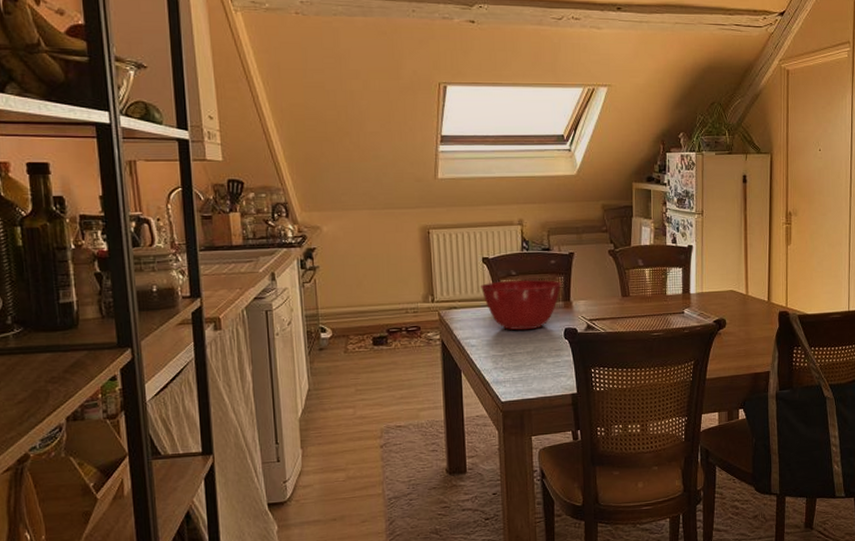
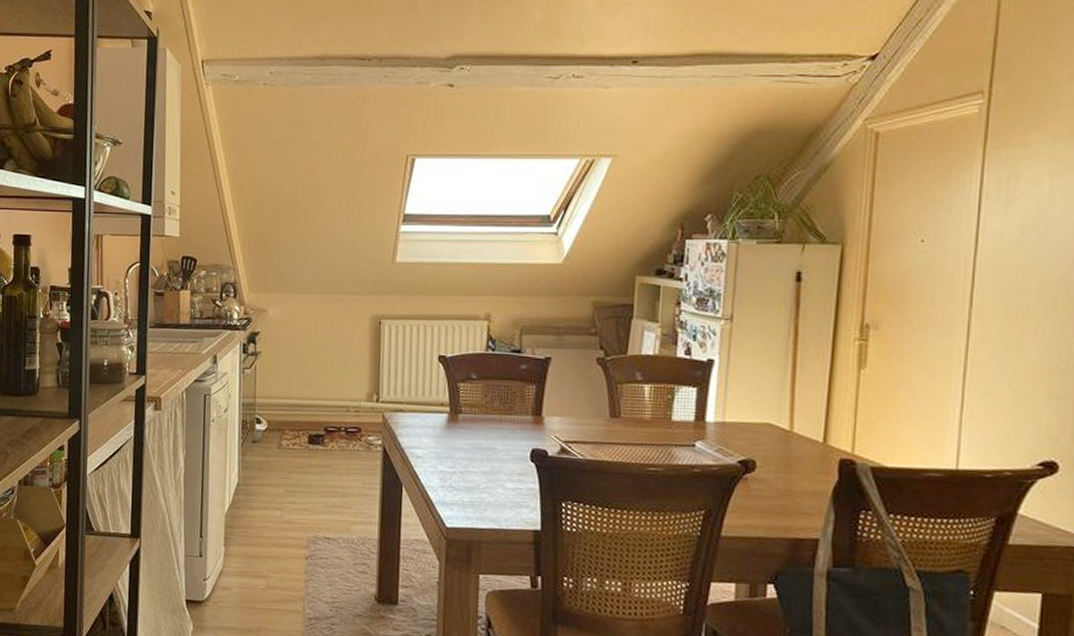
mixing bowl: present [480,279,562,331] -> none [432,385,533,446]

